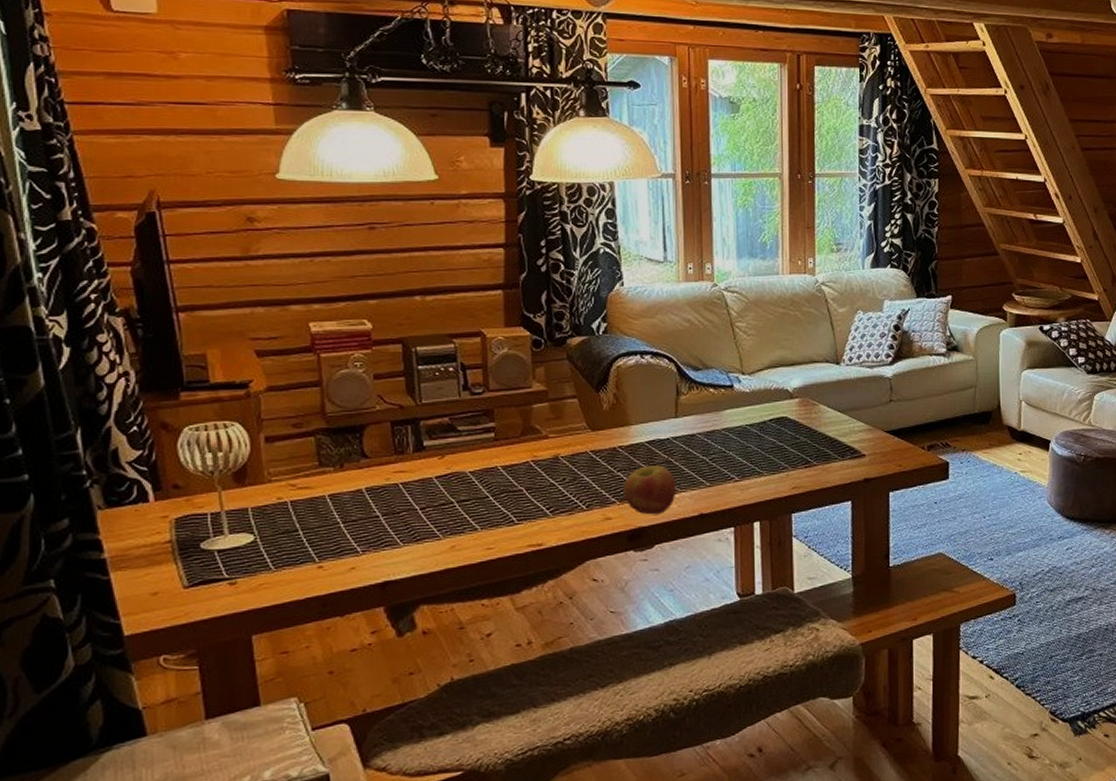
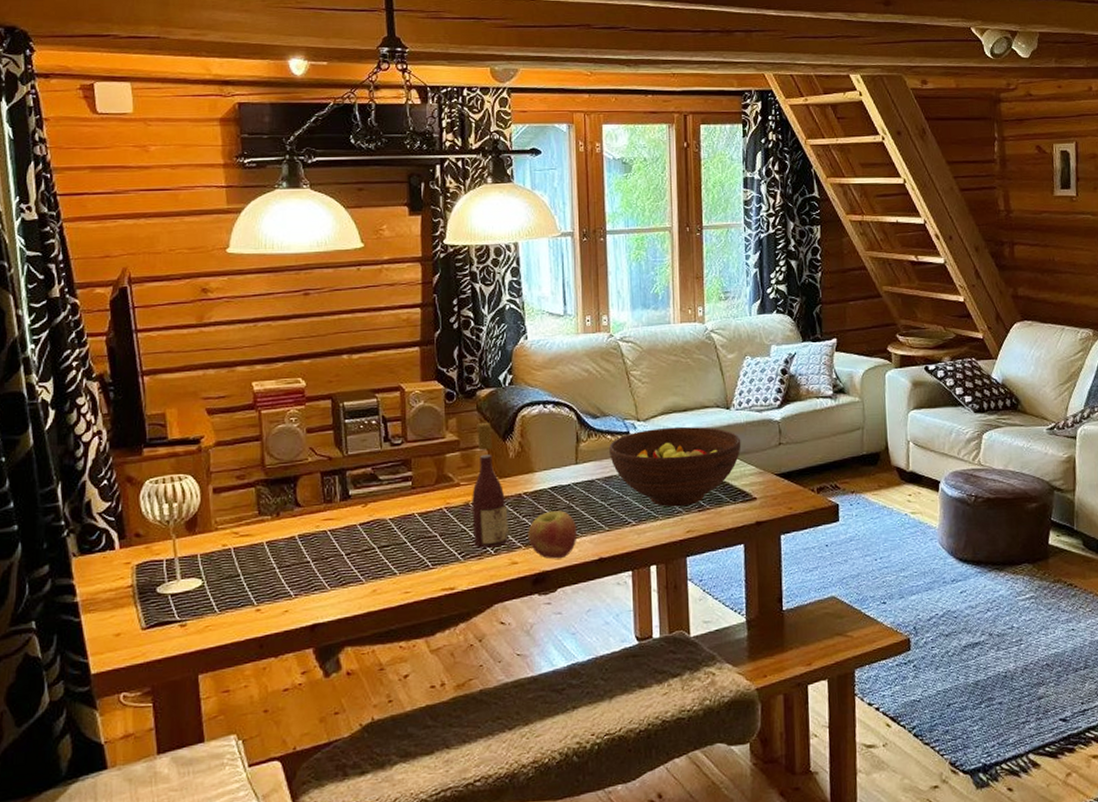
wine bottle: none [562,372,602,503] -> present [472,422,508,548]
fruit bowl: none [712,381,851,463] -> present [609,426,741,507]

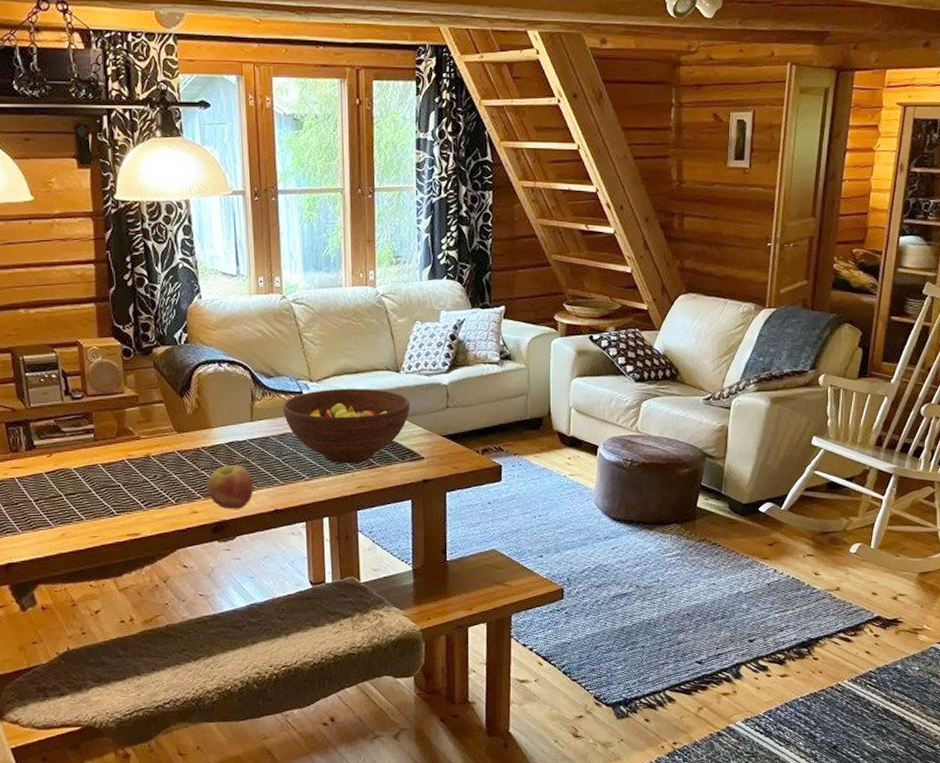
wine bottle: present [472,422,508,548] -> none [152,378,188,498]

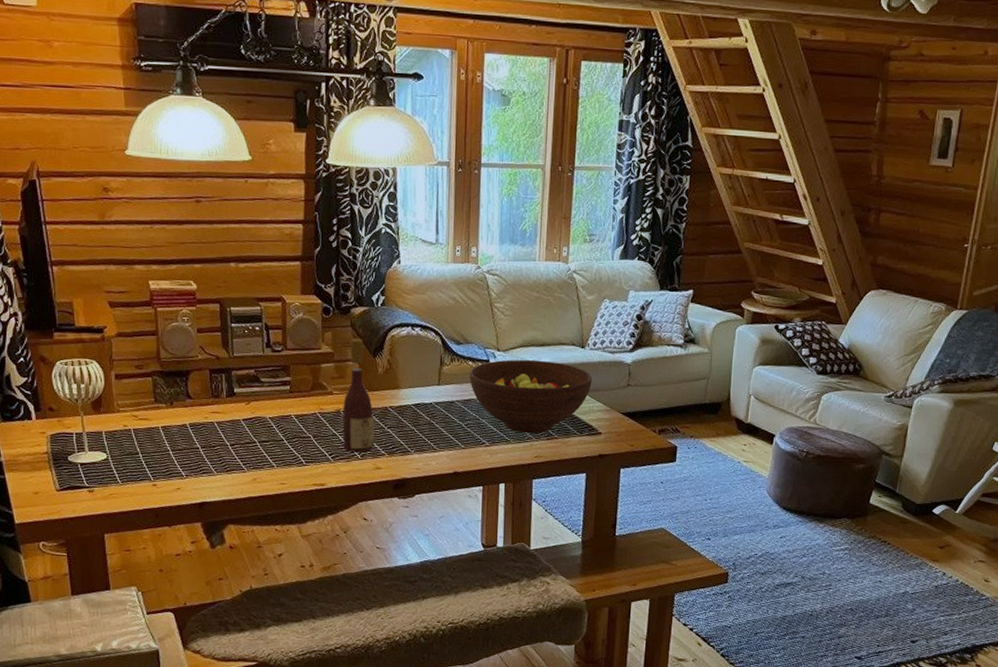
wine bottle: none [152,378,188,498] -> present [342,338,375,453]
apple: present [207,465,254,510] -> none [391,425,436,469]

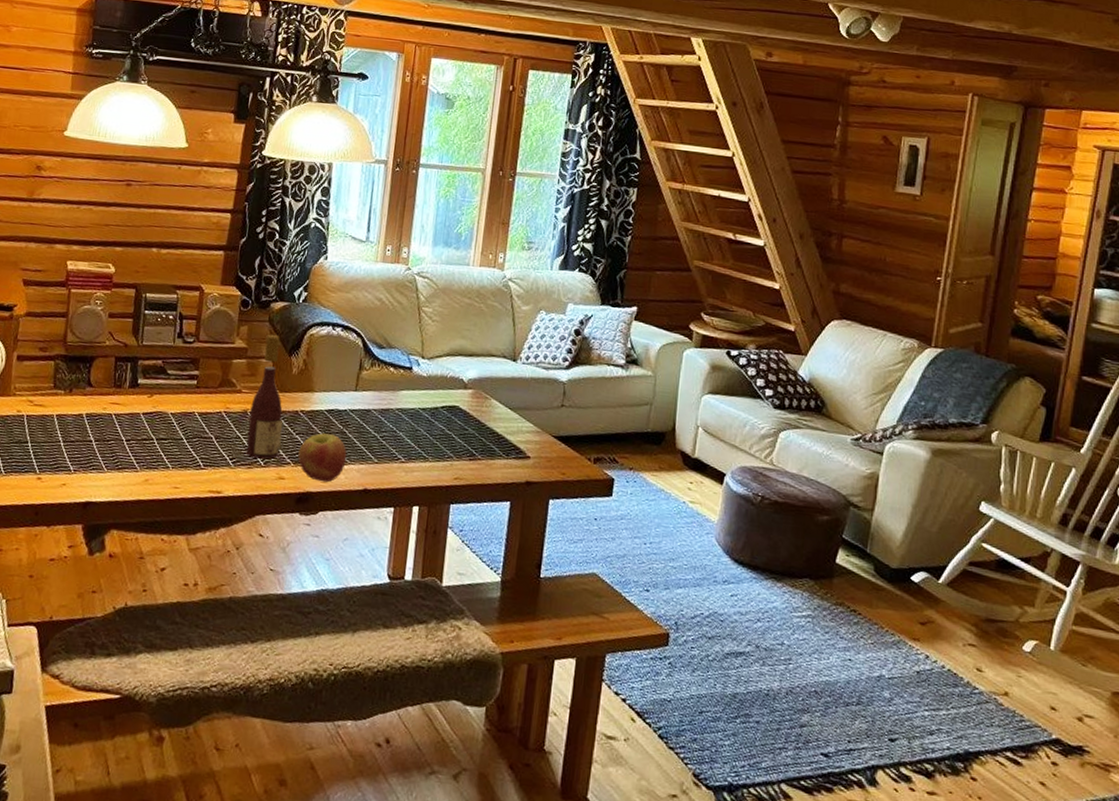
apple: none [391,425,436,469] -> present [298,433,347,483]
fruit bowl: present [470,359,593,434] -> none [389,368,523,453]

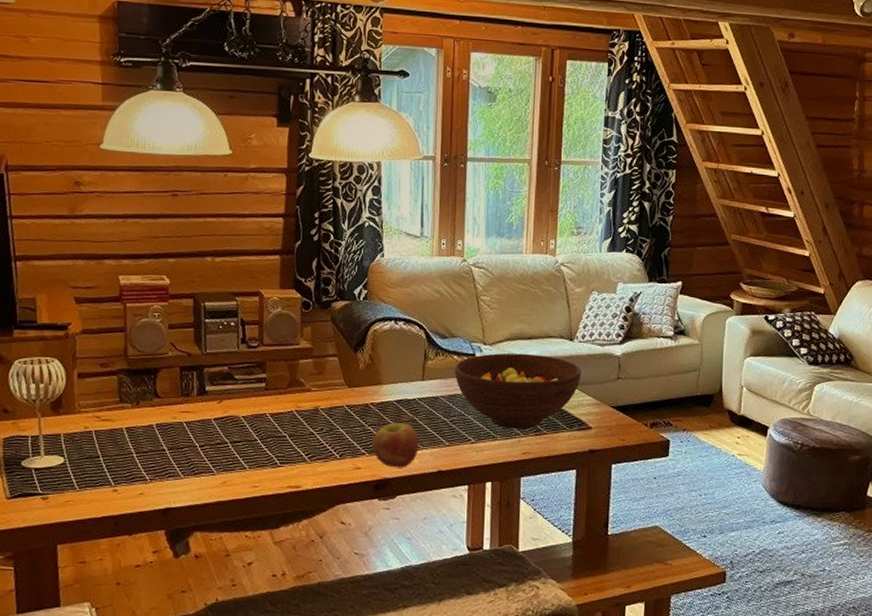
wine bottle: present [245,334,283,460] -> none [320,333,355,452]
fruit bowl: none [389,368,523,453] -> present [455,353,582,430]

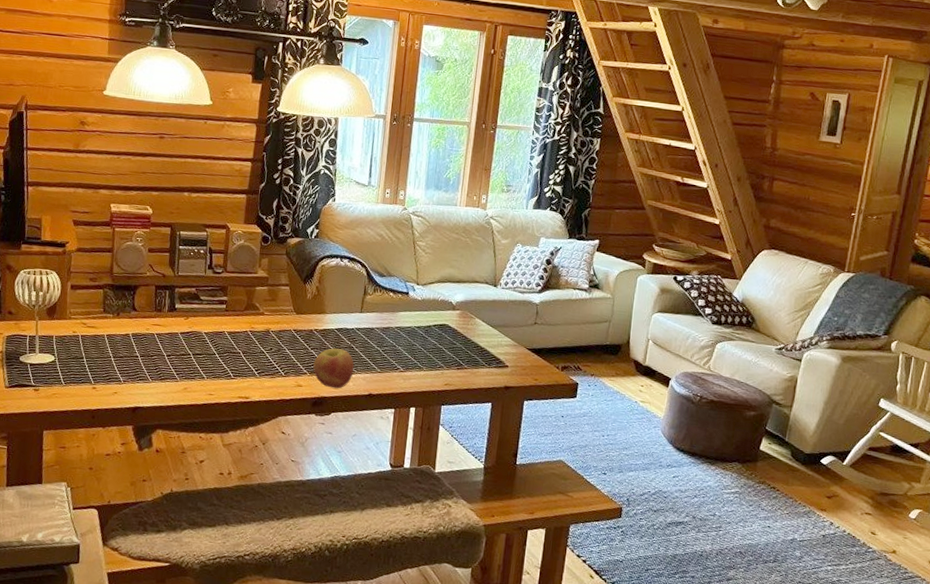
fruit bowl: present [455,353,582,430] -> none [389,293,503,363]

